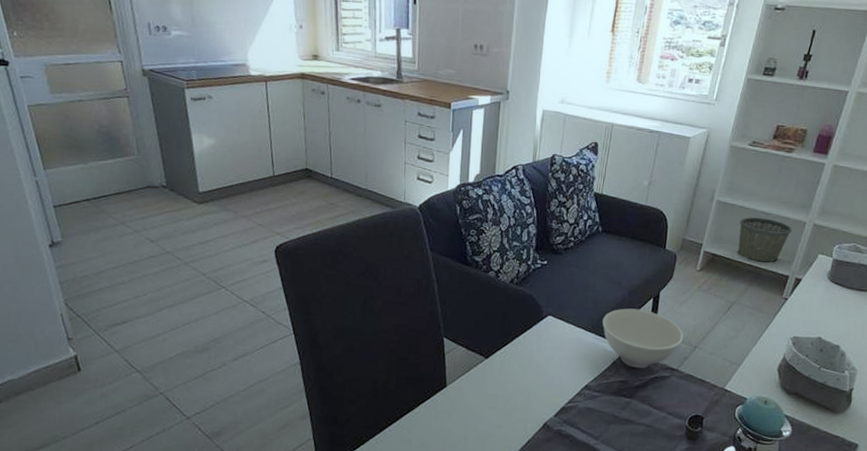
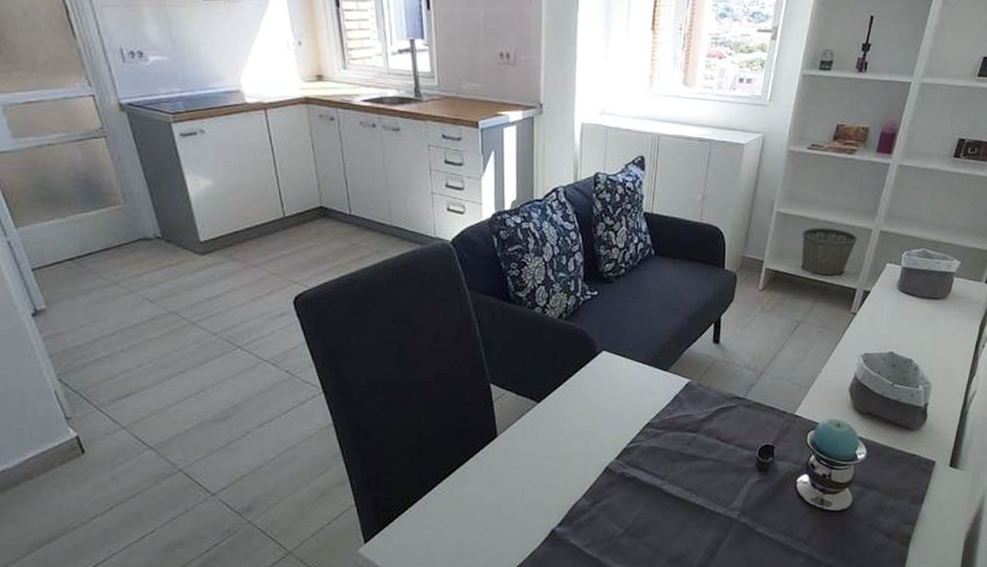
bowl: present [602,308,684,369] -> none [661,336,749,401]

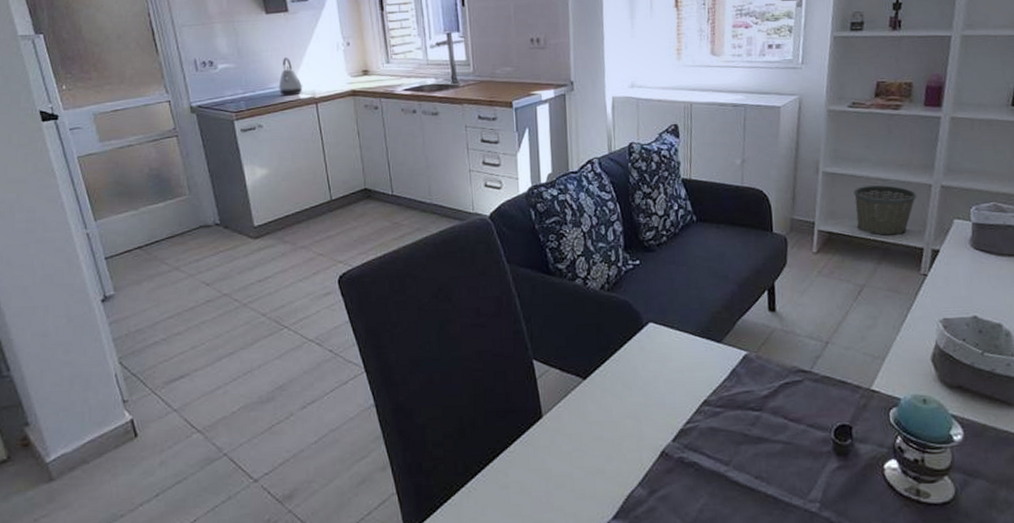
kettle: none [221,53,250,99] -> present [278,57,303,96]

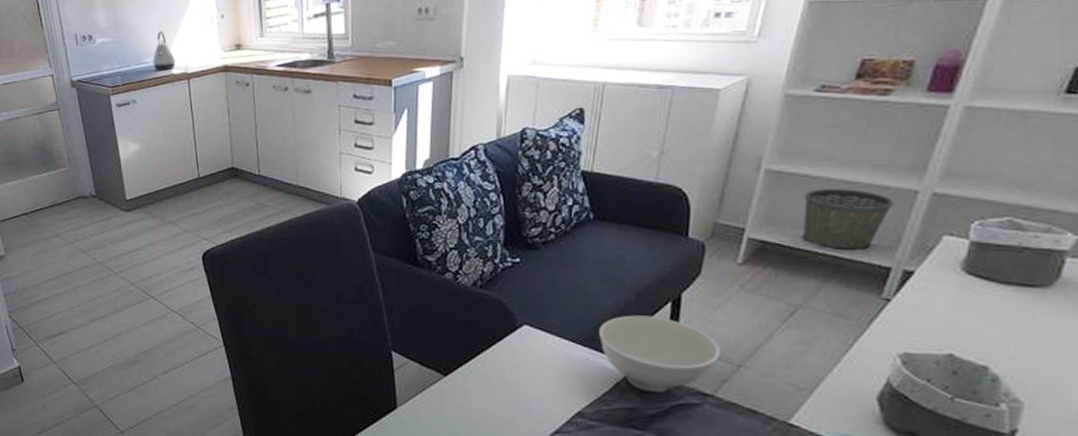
bowl: none [712,304,812,375] -> present [598,315,721,394]

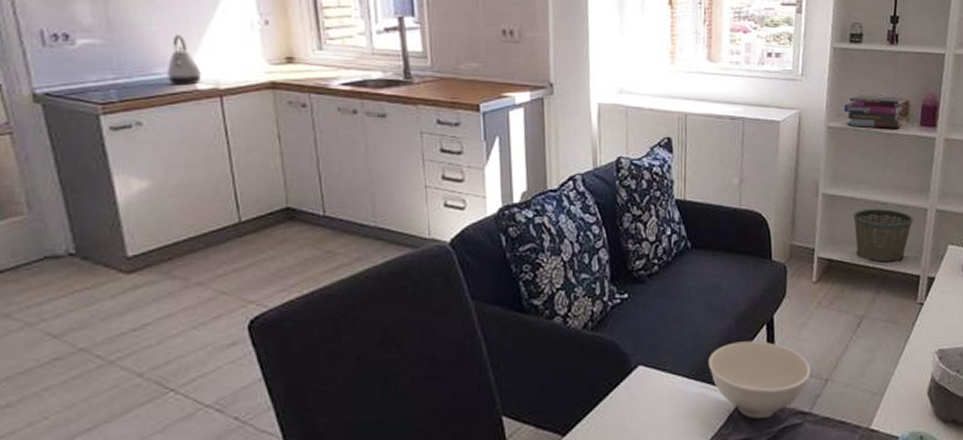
books: none [811,55,914,97] -> present [843,95,908,130]

